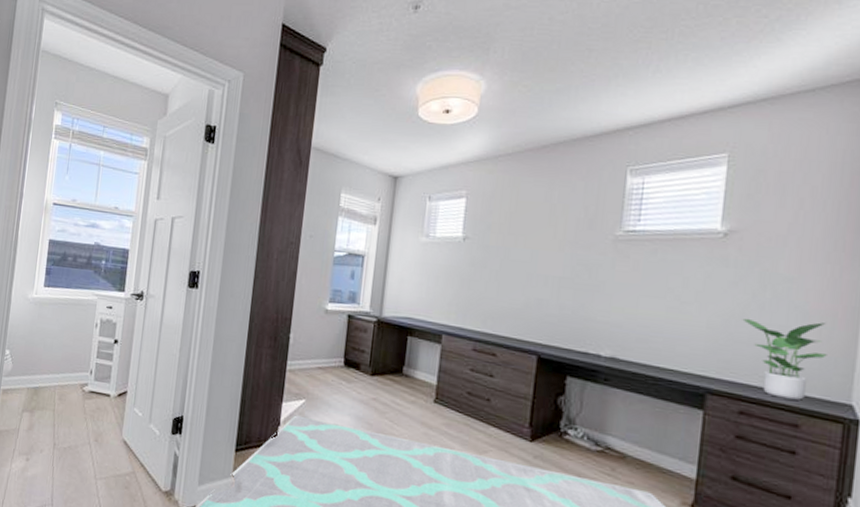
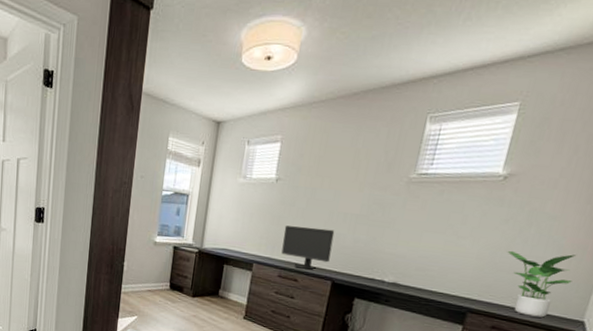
computer monitor: none [475,290,536,343] -> present [281,225,335,270]

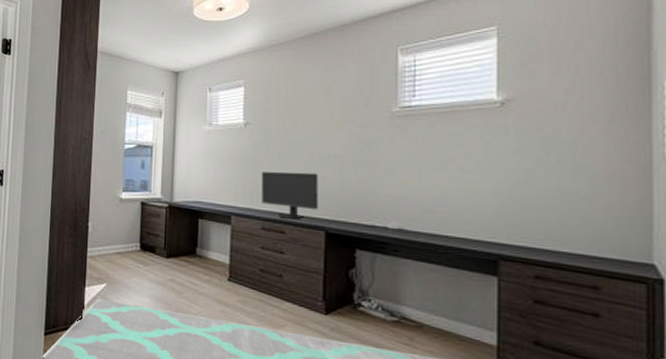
potted plant: present [507,250,577,318] -> none [528,183,622,262]

